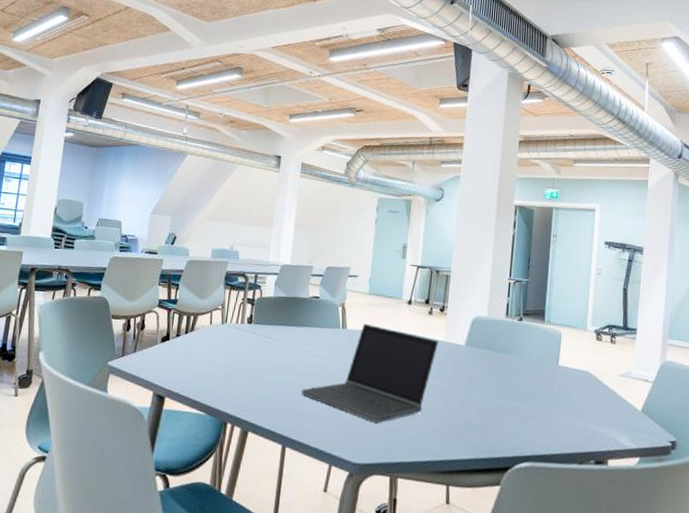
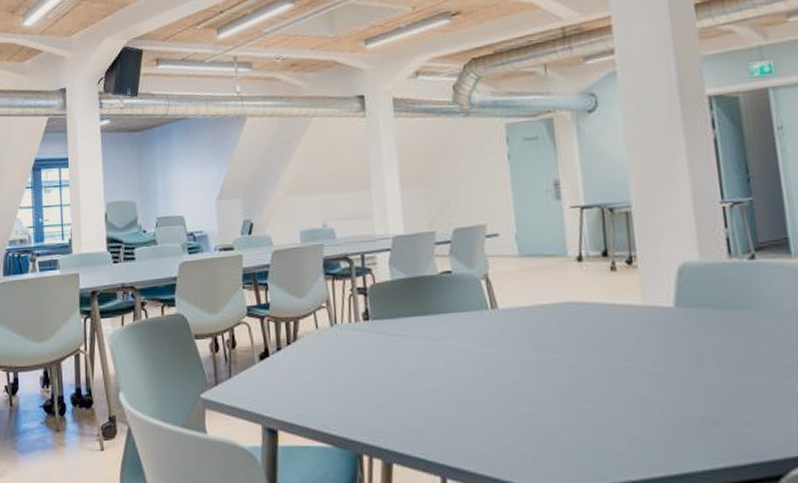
laptop computer: present [302,323,439,423] -> none [453,297,635,433]

